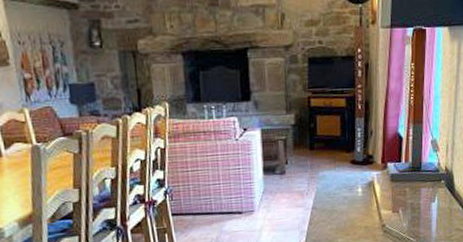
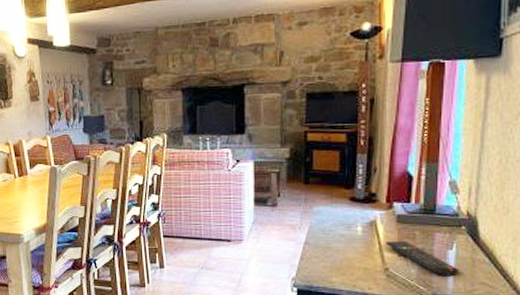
remote control: none [382,198,440,227] -> present [386,242,458,277]

